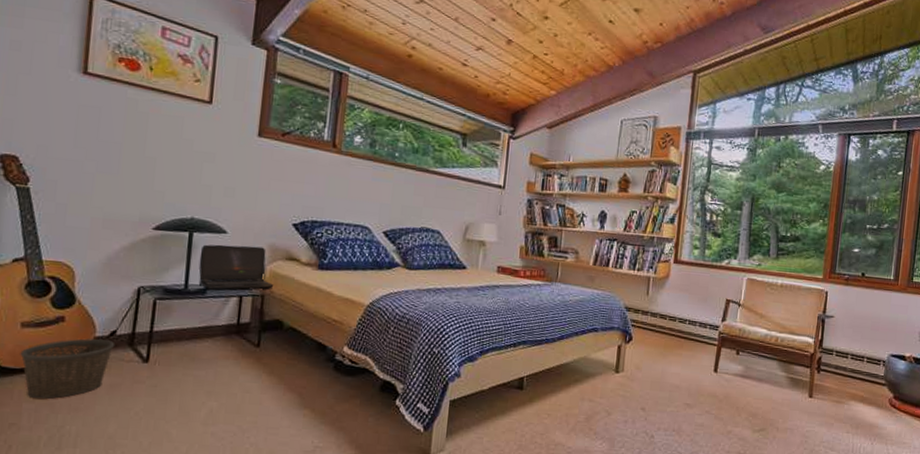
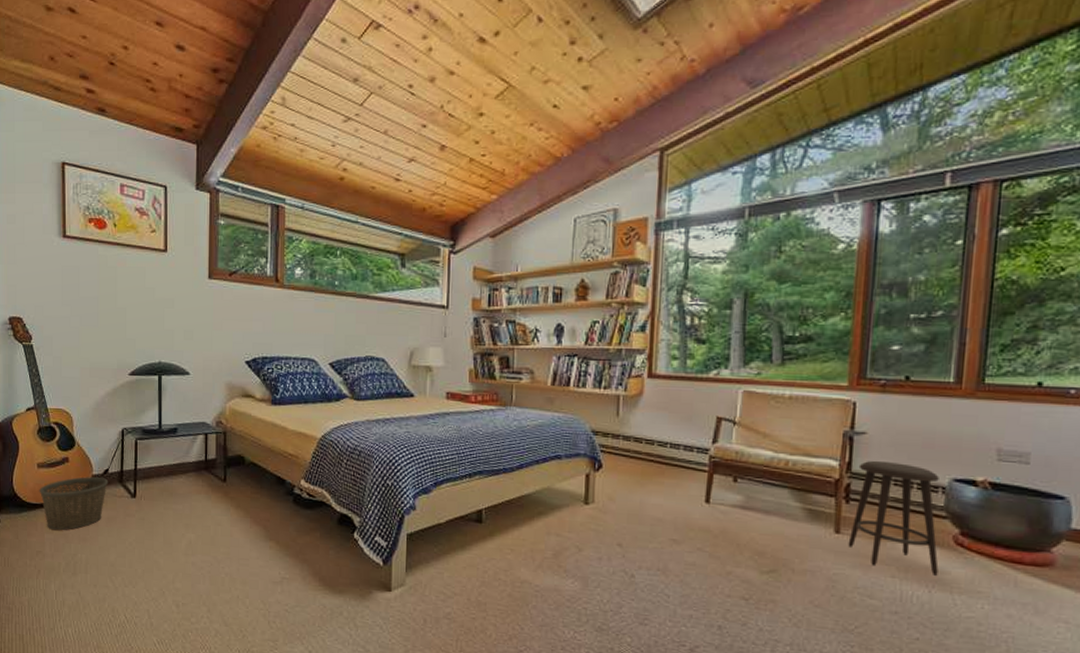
laptop computer: present [198,244,273,291] -> none [169,385,233,430]
stool: none [817,339,882,431] -> present [848,460,939,576]

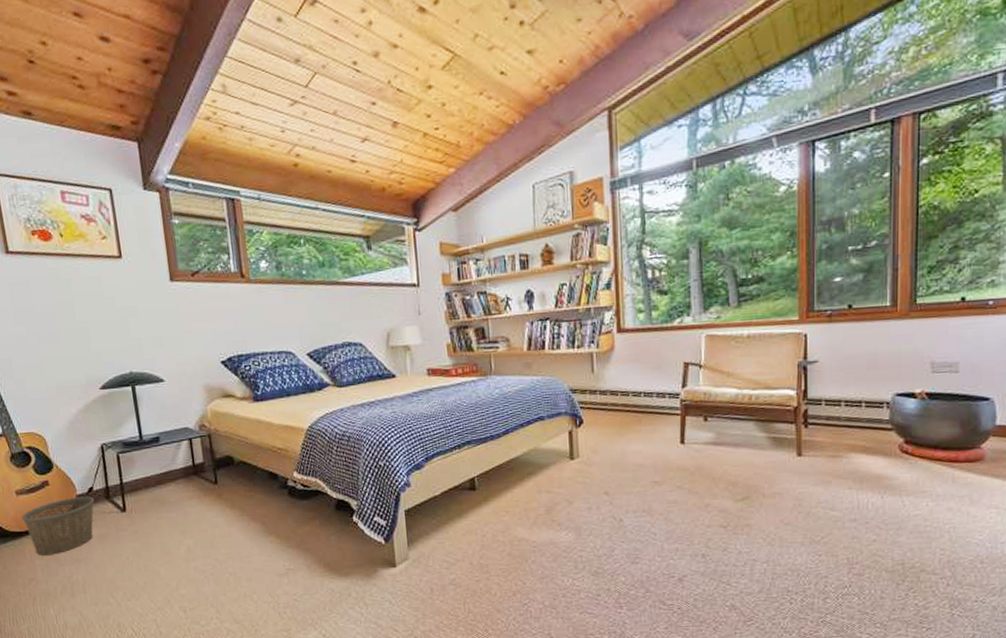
stool: present [848,460,939,576] -> none [809,385,888,482]

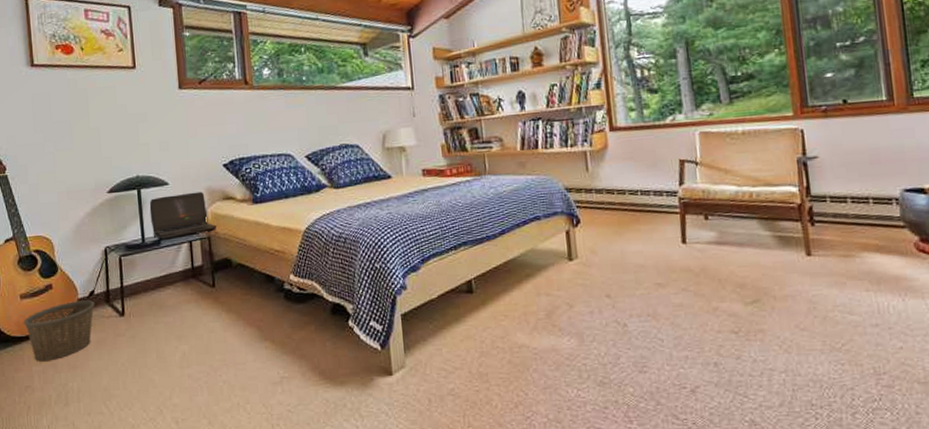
laptop computer: none [145,389,216,438] -> present [149,191,216,241]

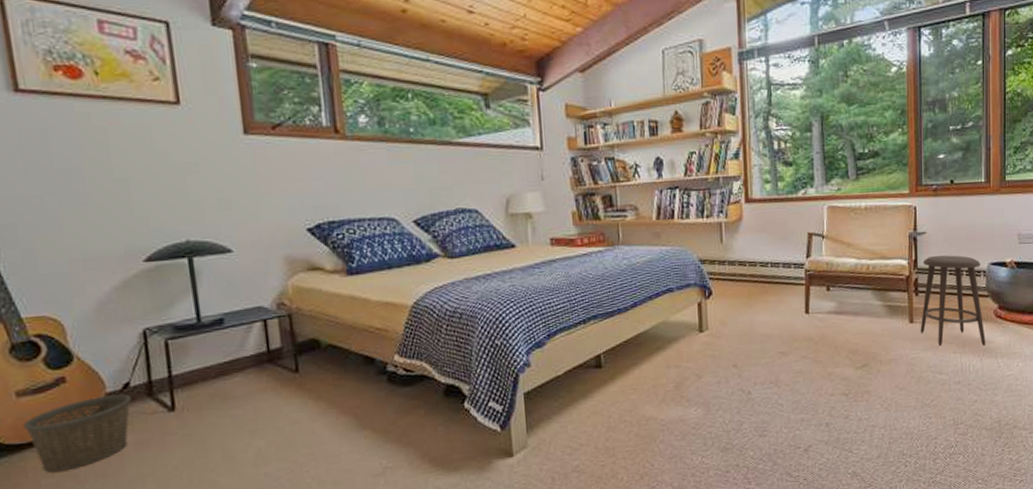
laptop computer: present [149,191,216,241] -> none [205,261,299,320]
stool: none [816,181,908,284] -> present [920,255,986,347]

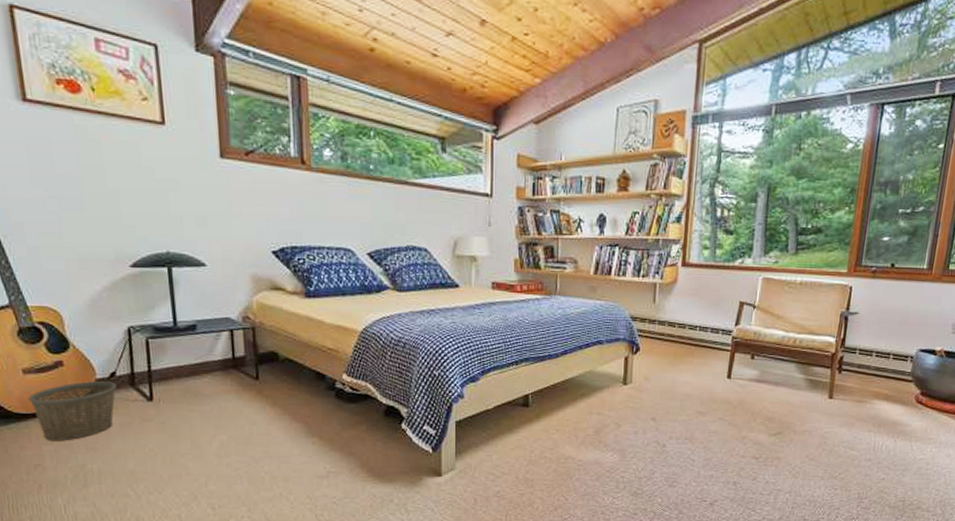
stool: present [920,255,986,347] -> none [838,336,910,428]

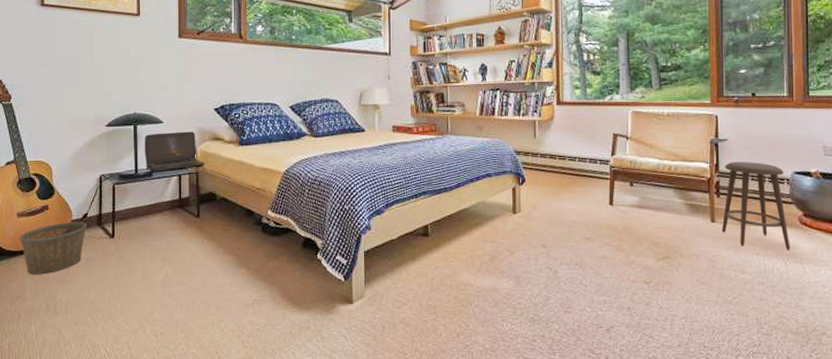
laptop computer: none [182,278,262,327] -> present [144,131,204,173]
stool: none [838,336,910,428] -> present [721,161,790,250]

